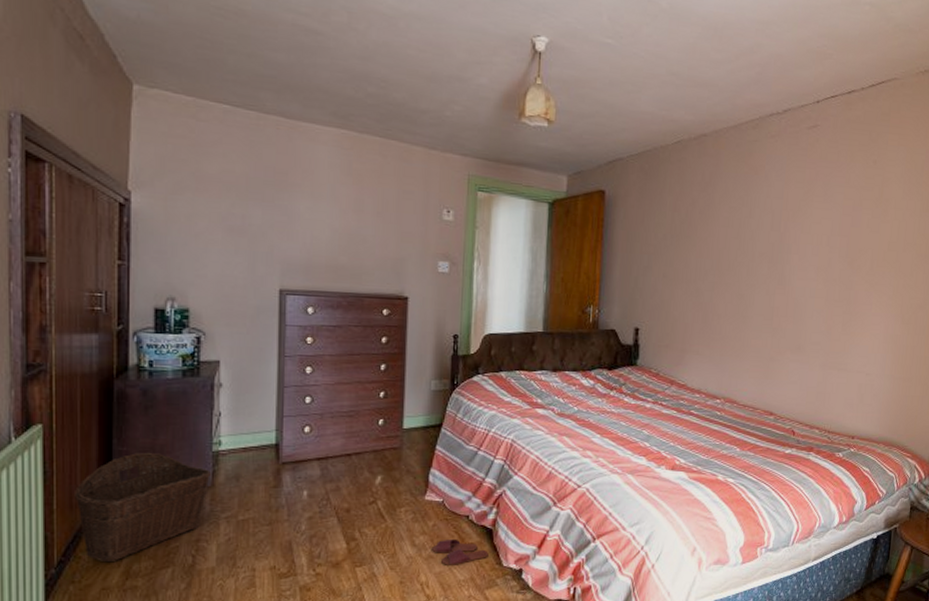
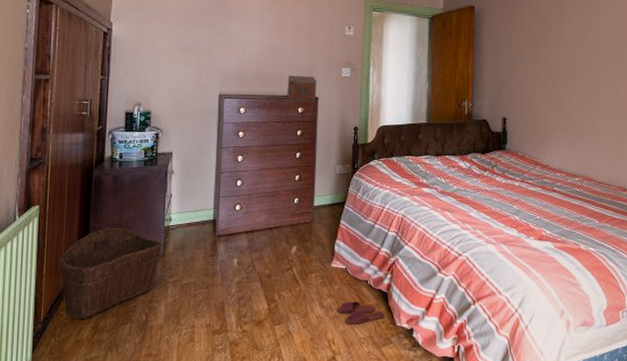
decorative box: none [368,267,407,303] -> present [287,75,317,102]

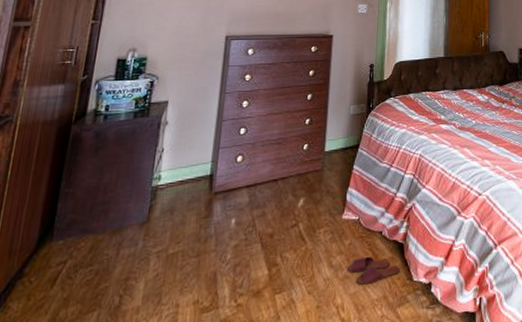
wicker basket: present [59,227,162,319] -> none [15,191,148,311]
decorative box: present [287,75,317,102] -> none [299,13,332,41]

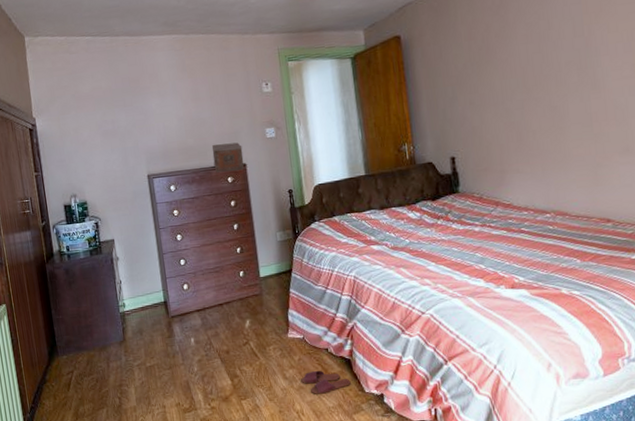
decorative box: none [299,13,332,41] -> present [211,142,244,173]

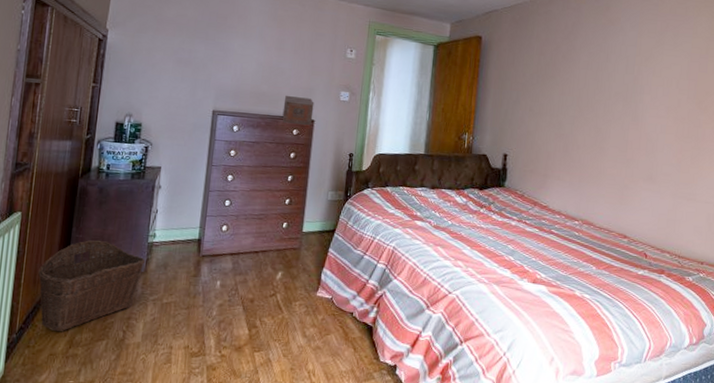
wicker basket: none [33,317,122,407] -> present [38,240,145,332]
slippers: present [301,370,351,394] -> none [320,332,368,357]

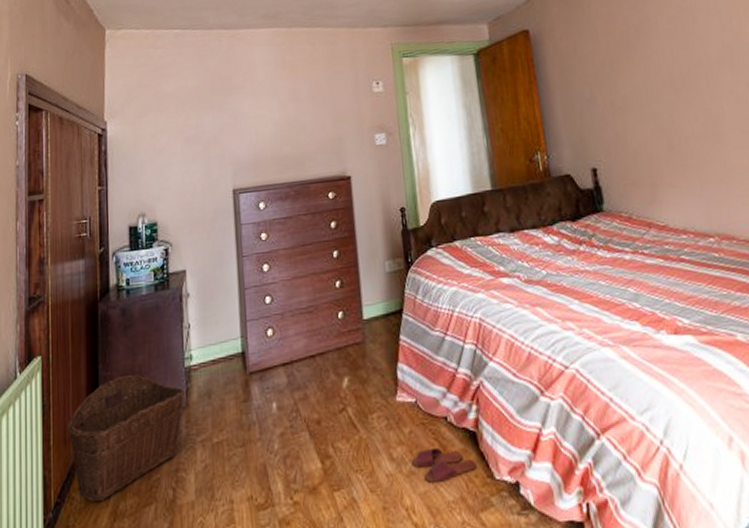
decorative box: present [282,95,314,125] -> none [311,150,349,187]
slippers: none [320,332,368,357] -> present [412,447,477,483]

